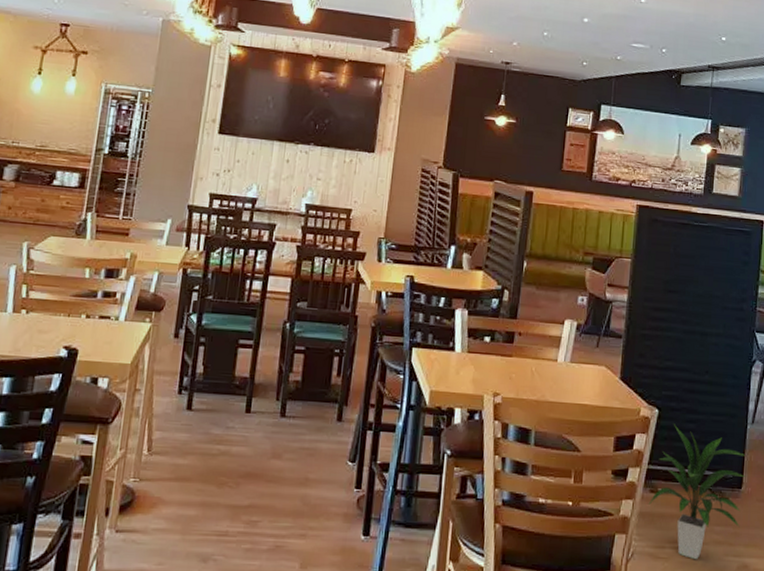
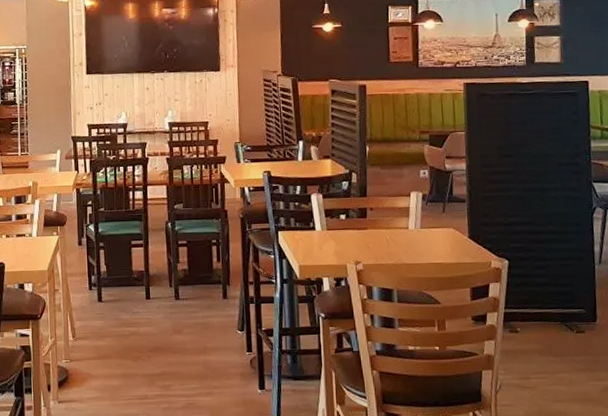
indoor plant: present [648,425,746,560] -> none [509,272,599,387]

